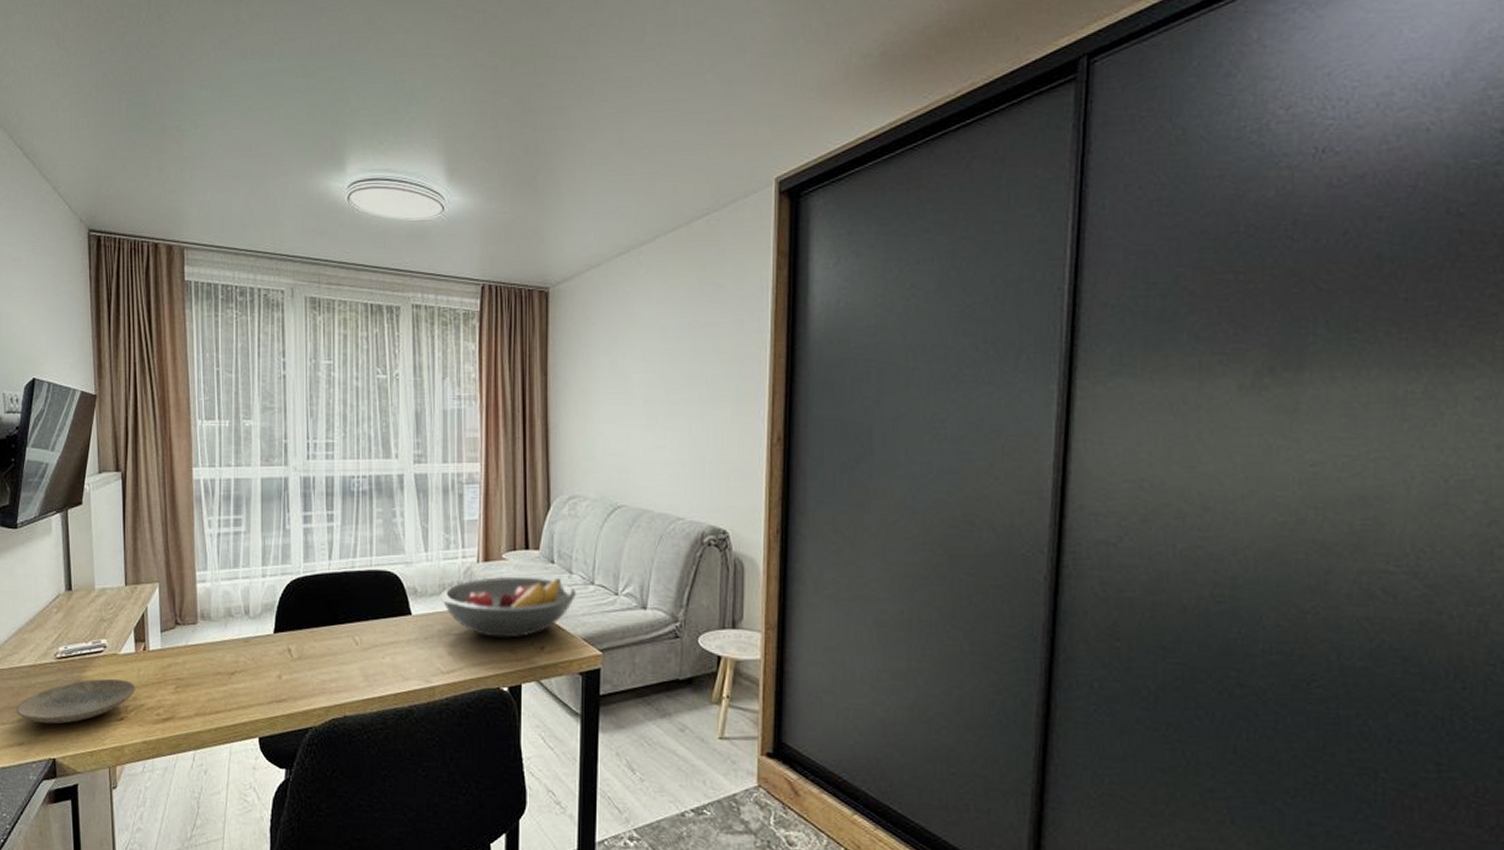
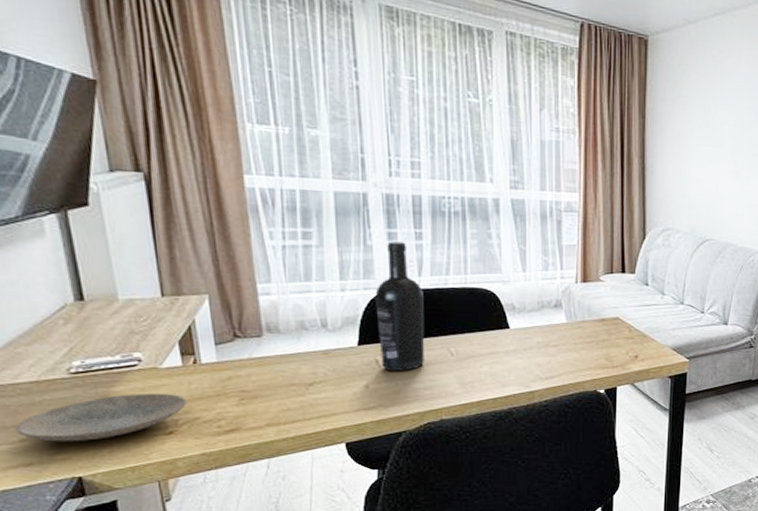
wine bottle: none [291,525,333,661] -> present [375,241,425,371]
fruit bowl: present [440,576,576,638] -> none [539,295,667,349]

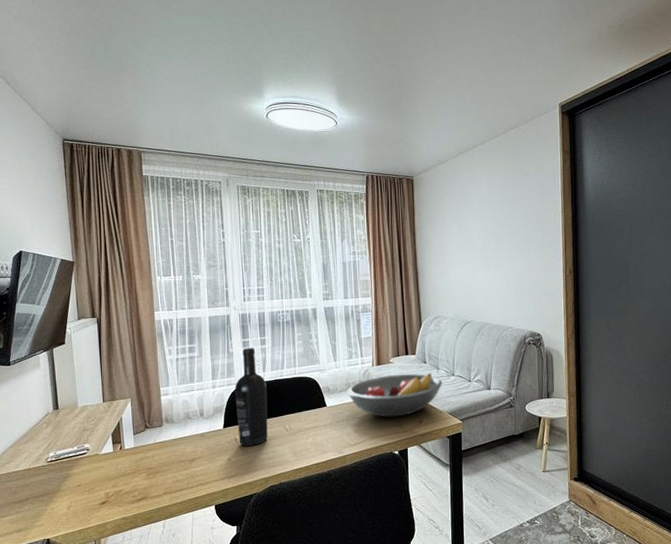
plate: present [15,393,188,442] -> none [14,473,115,513]
fruit bowl: none [539,295,667,349] -> present [347,373,442,418]

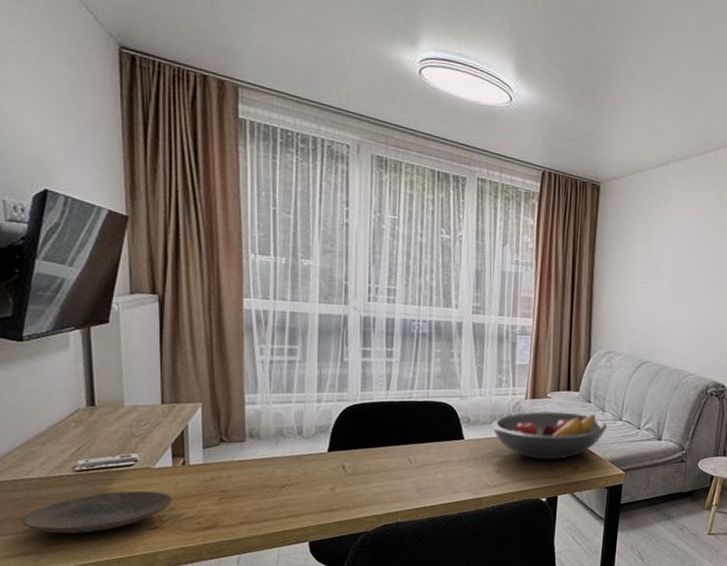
plate: none [14,473,115,513] -> present [21,490,173,534]
wine bottle: present [235,348,268,446] -> none [346,358,390,476]

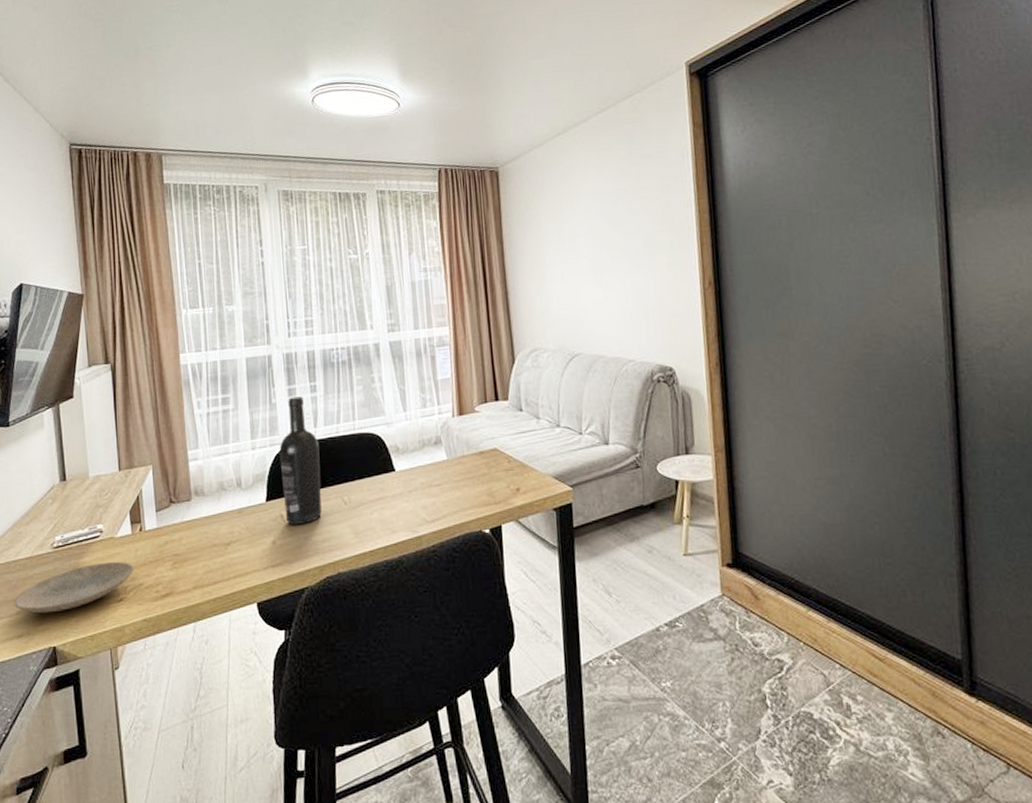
wine bottle: none [346,358,390,476] -> present [279,396,322,525]
fruit bowl: present [491,411,607,460] -> none [420,425,544,485]

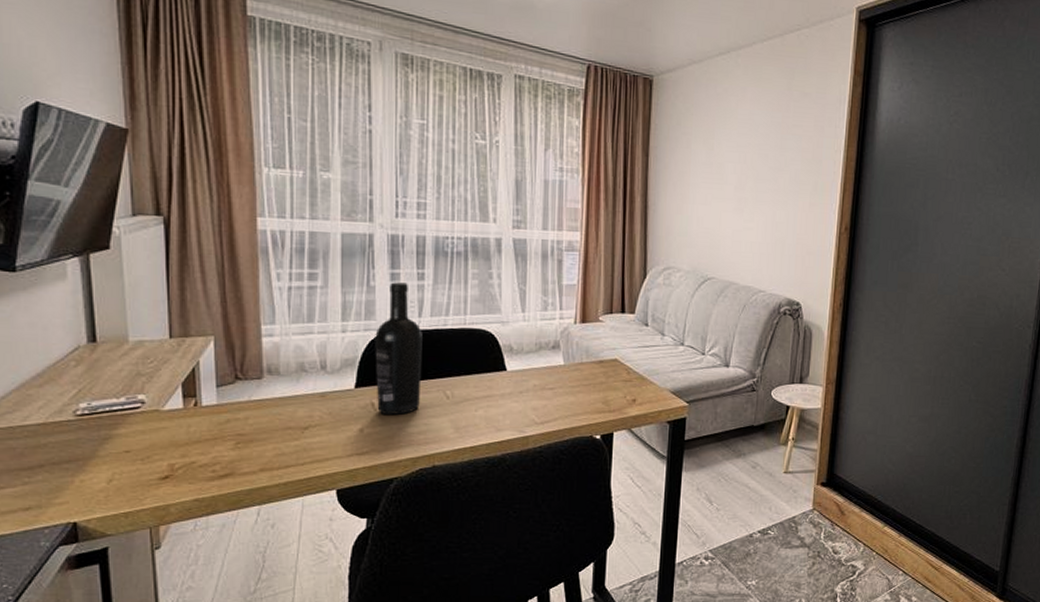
plate: present [14,561,134,614] -> none [19,435,185,486]

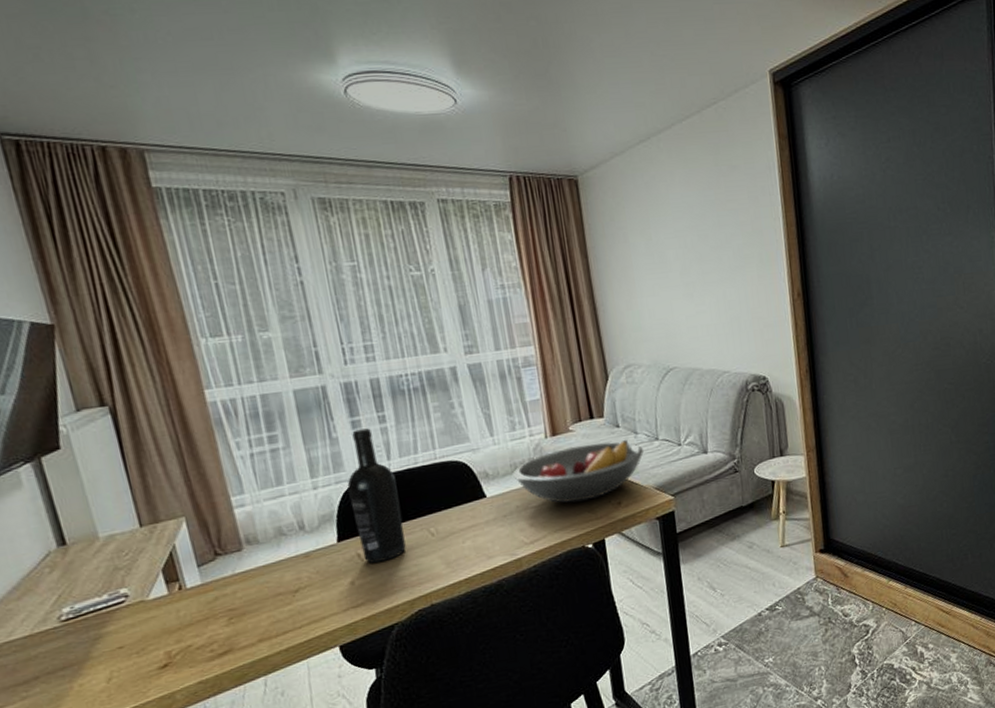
fruit bowl: none [536,336,667,392] -> present [513,440,644,503]

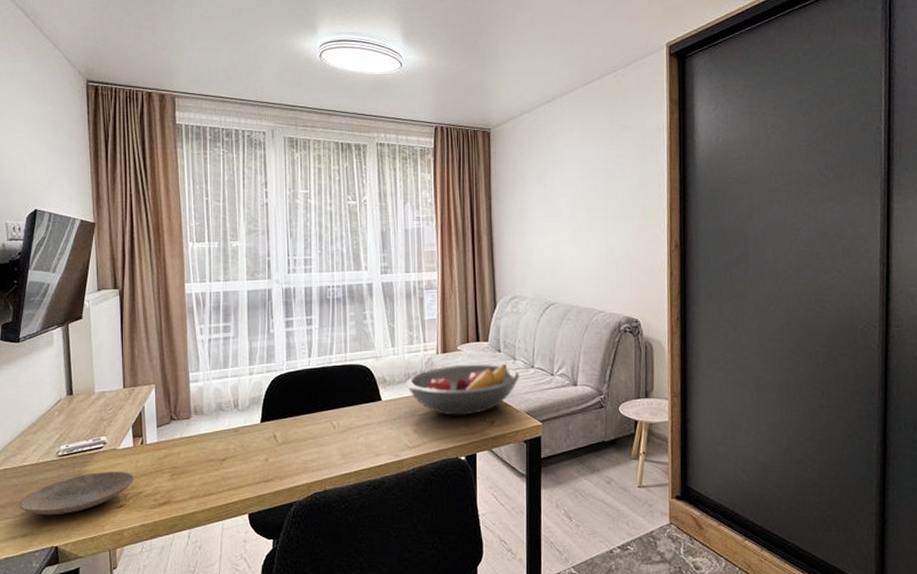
plate: none [15,625,178,696] -> present [19,471,135,516]
wine bottle: present [347,428,406,563] -> none [275,328,313,445]

